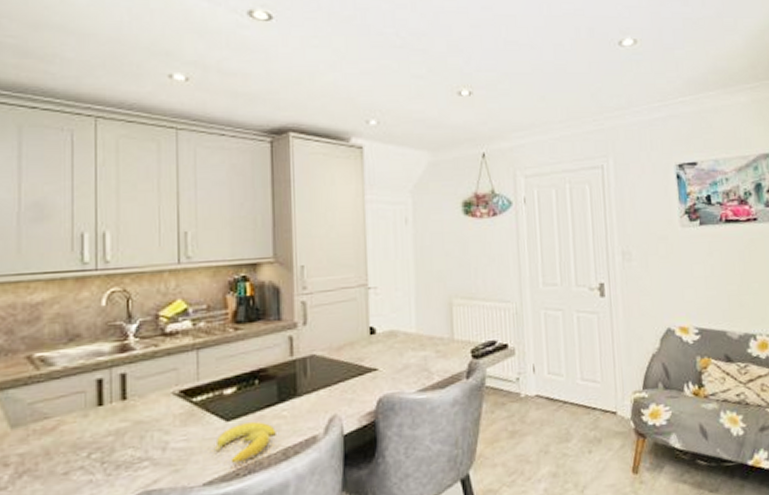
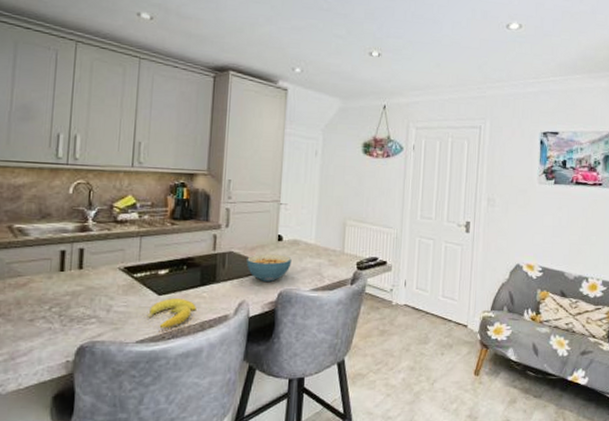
cereal bowl: none [334,351,390,389] -> present [247,254,292,283]

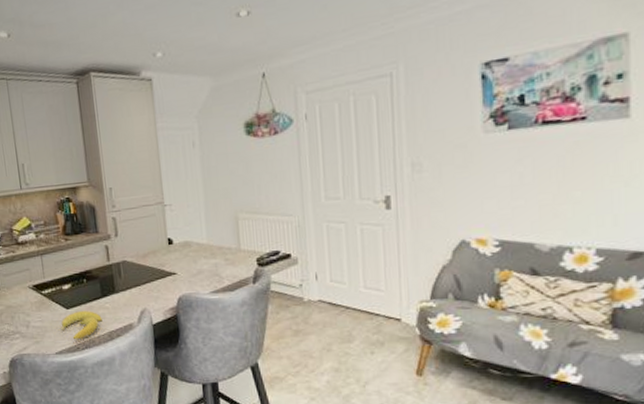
cereal bowl: present [247,254,292,283] -> none [141,258,186,289]

